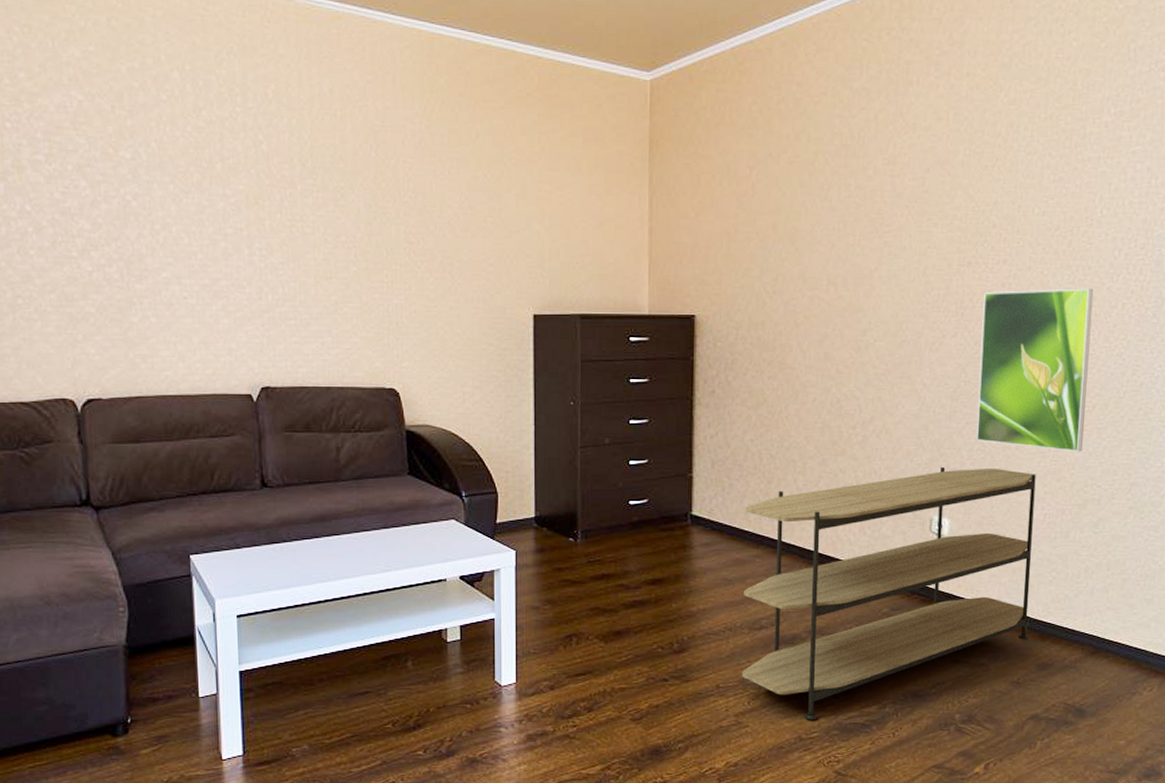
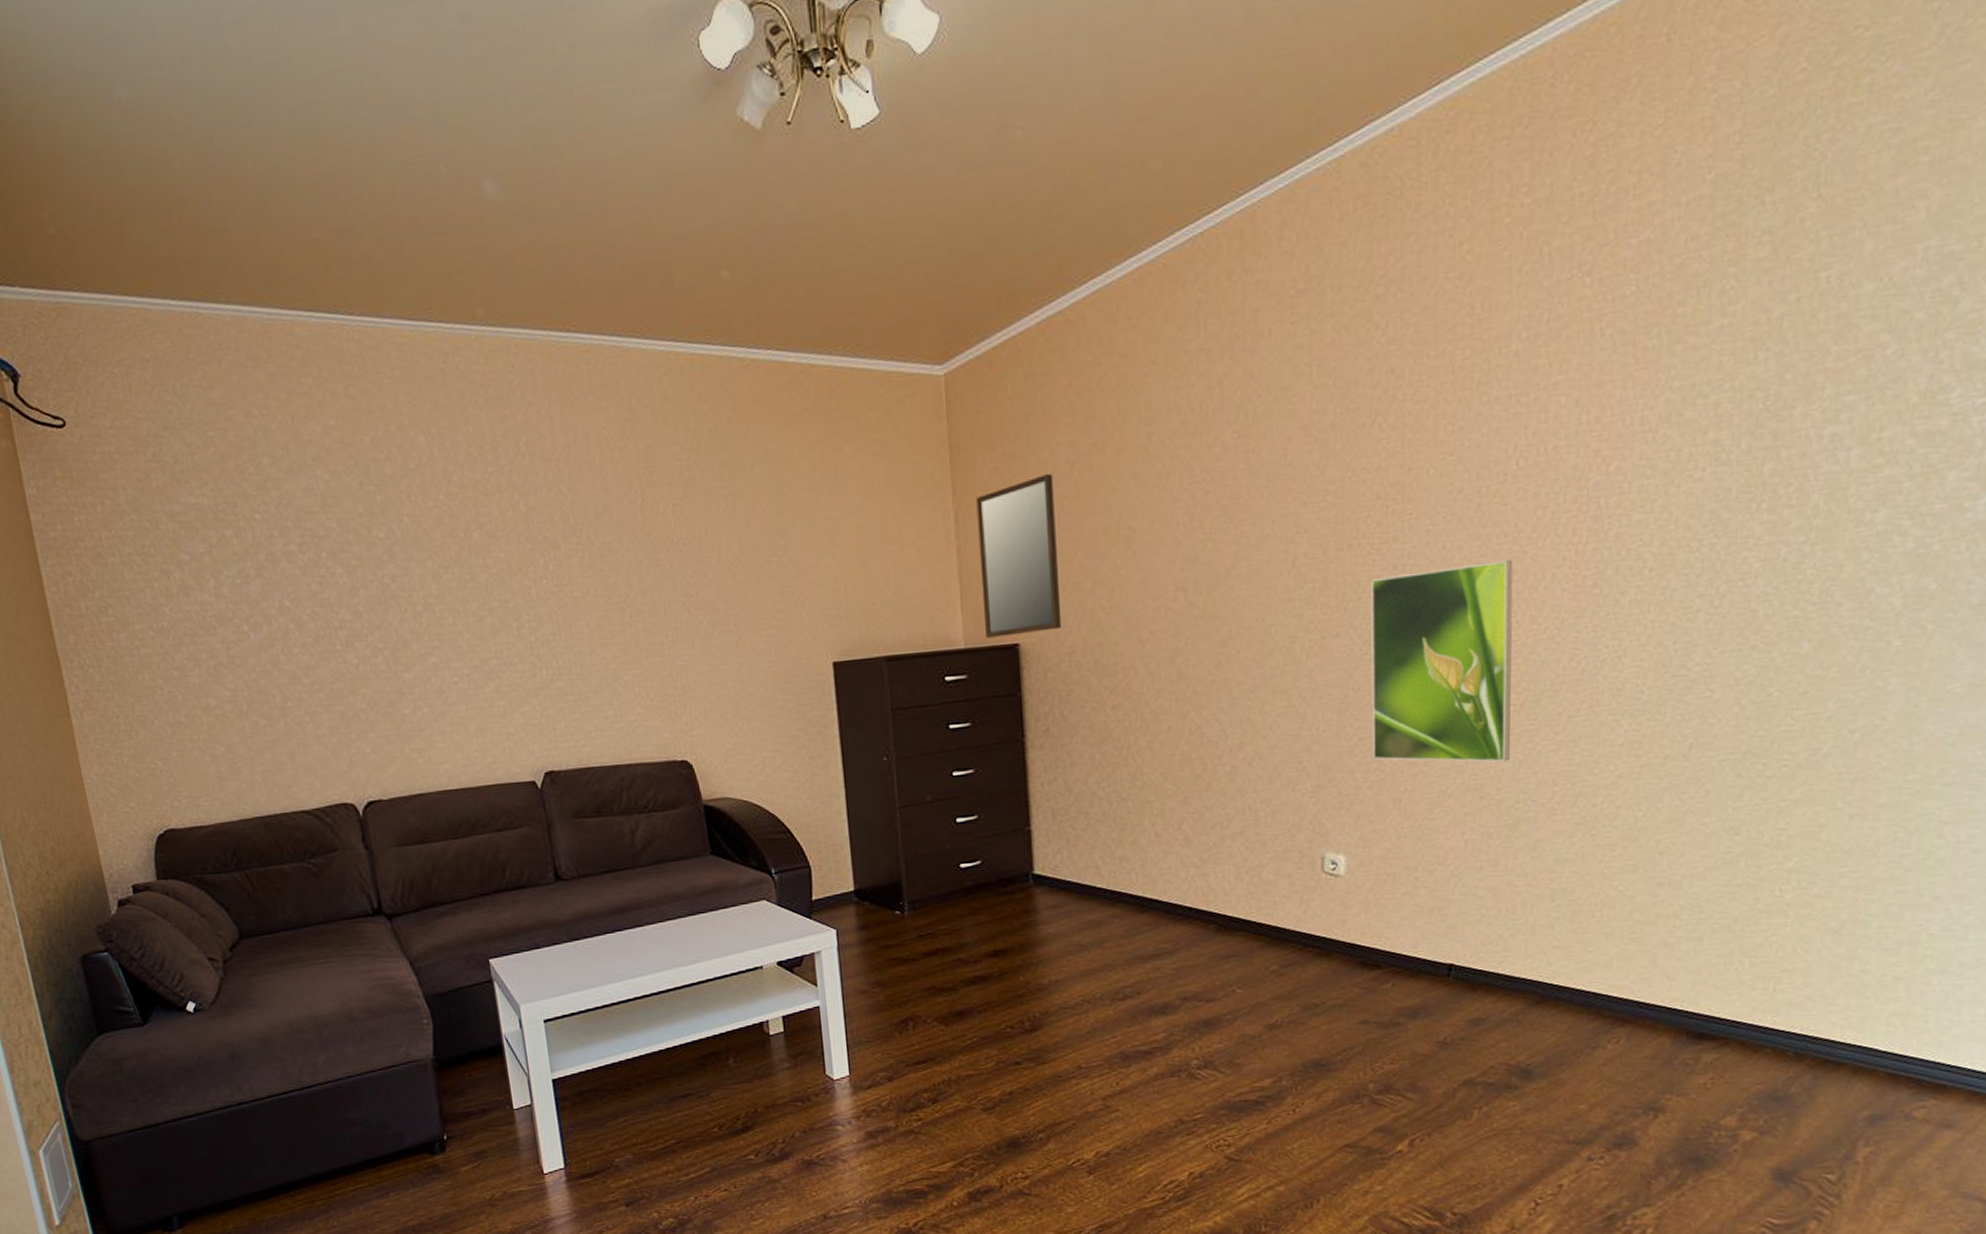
home mirror: none [667,175,734,308] -> present [976,474,1062,638]
shelving unit: present [741,467,1036,720] -> none [1095,790,1455,1100]

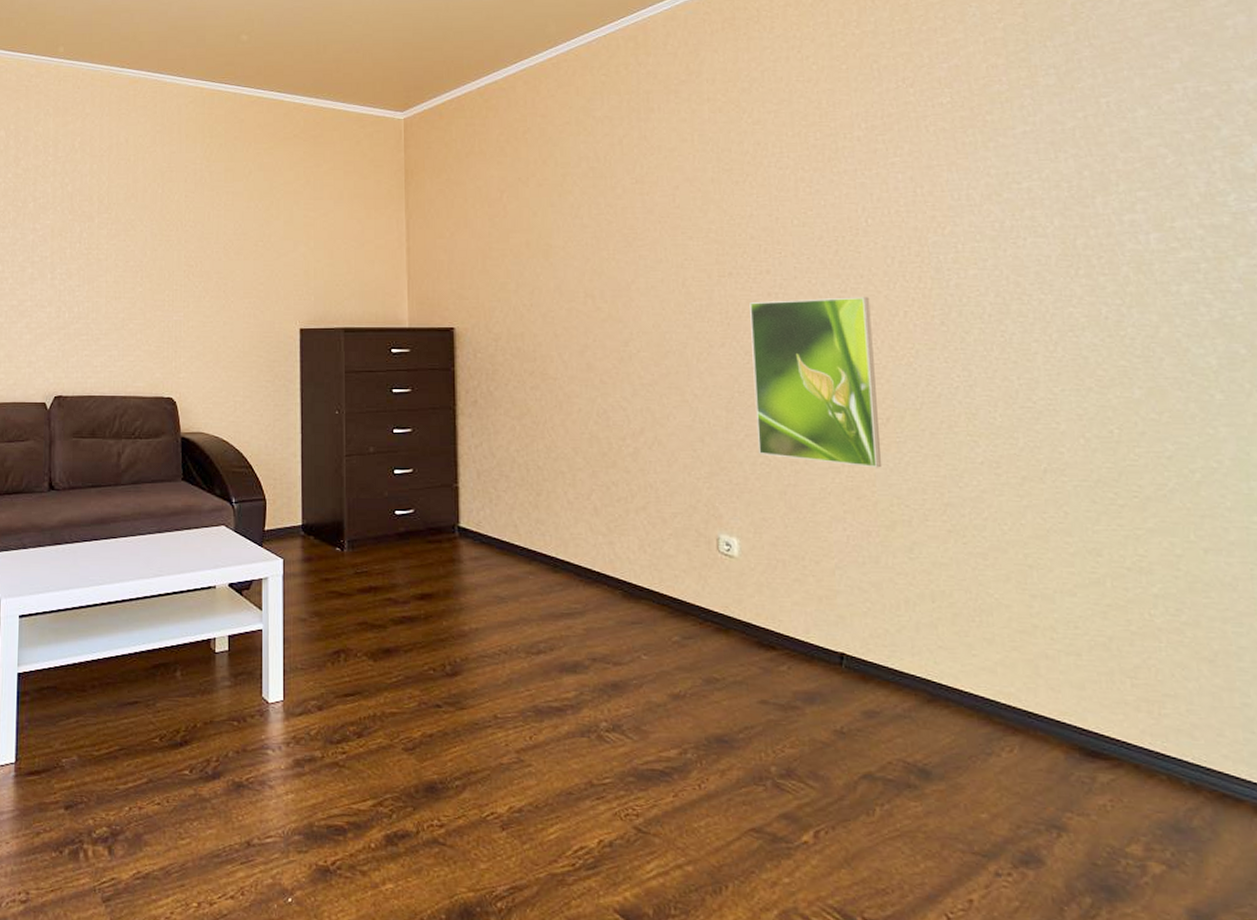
home mirror: present [976,474,1062,638] -> none [424,198,490,321]

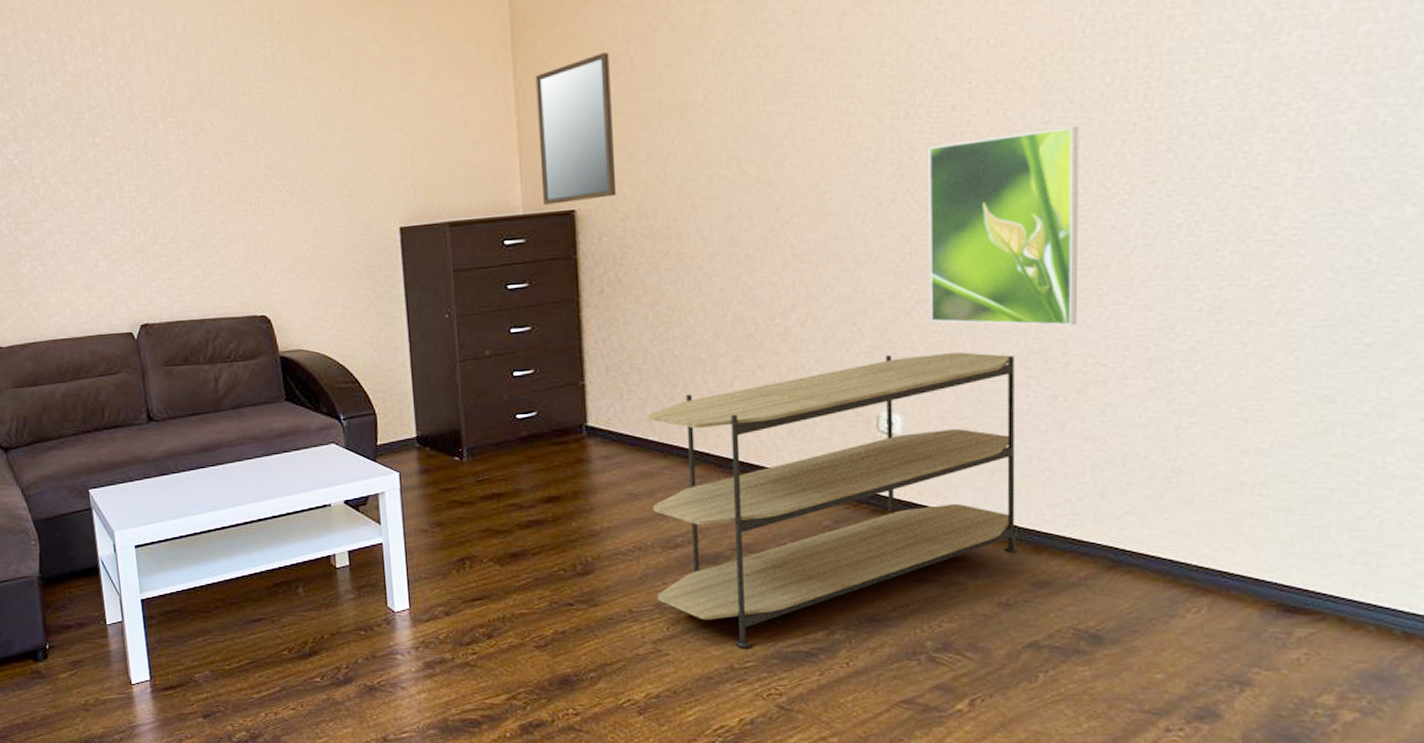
home mirror: none [424,198,490,321] -> present [535,52,617,205]
shelving unit: none [514,482,848,763] -> present [648,352,1018,648]

